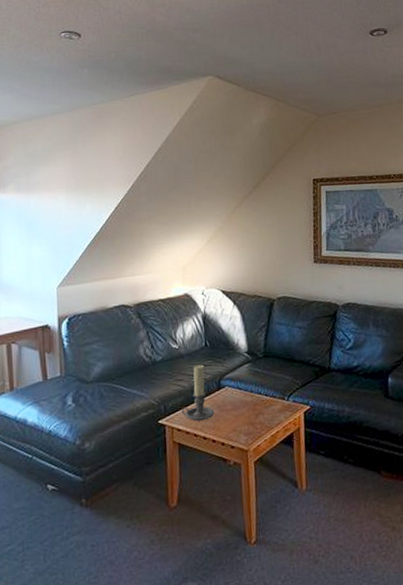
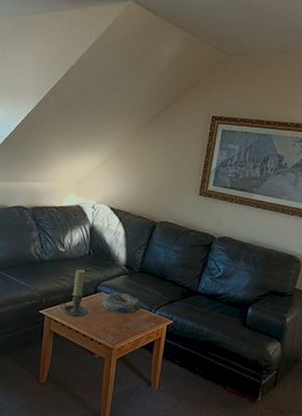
decorative bowl: none [228,384,272,409] -> present [103,293,141,315]

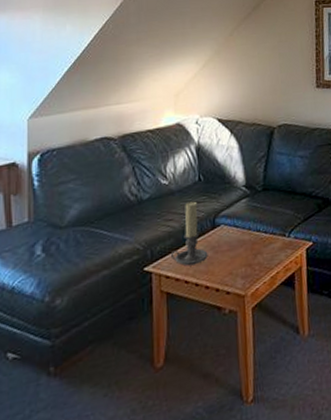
decorative bowl: present [103,293,141,315] -> none [224,220,272,249]

